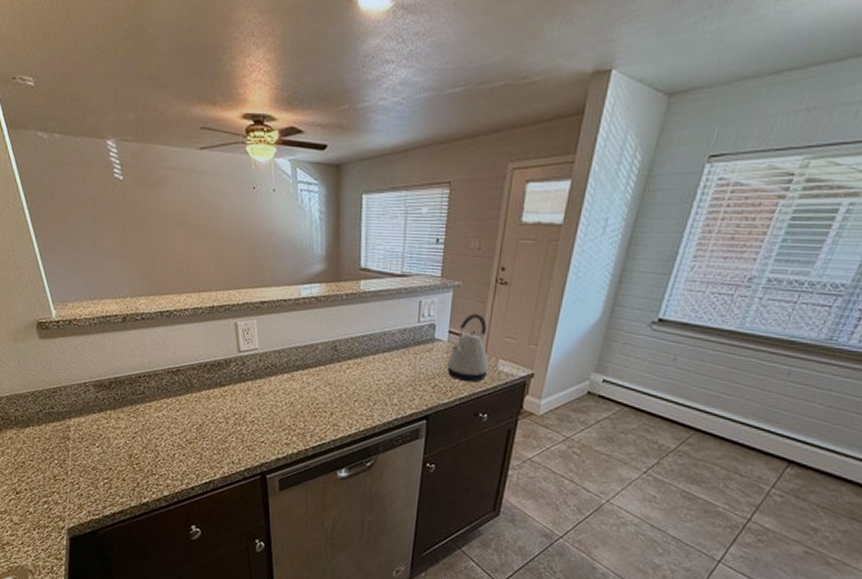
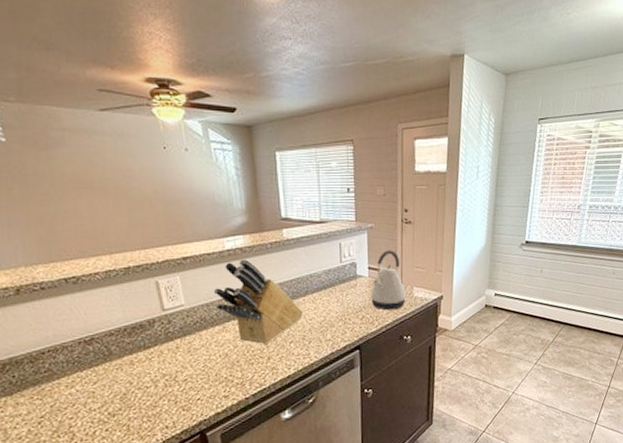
knife block: none [285,308,371,400] -> present [213,259,303,345]

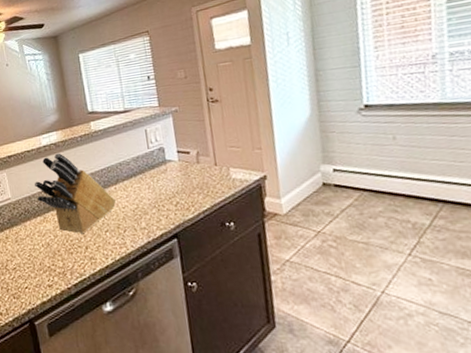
kettle: present [370,250,407,310] -> none [182,131,224,195]

